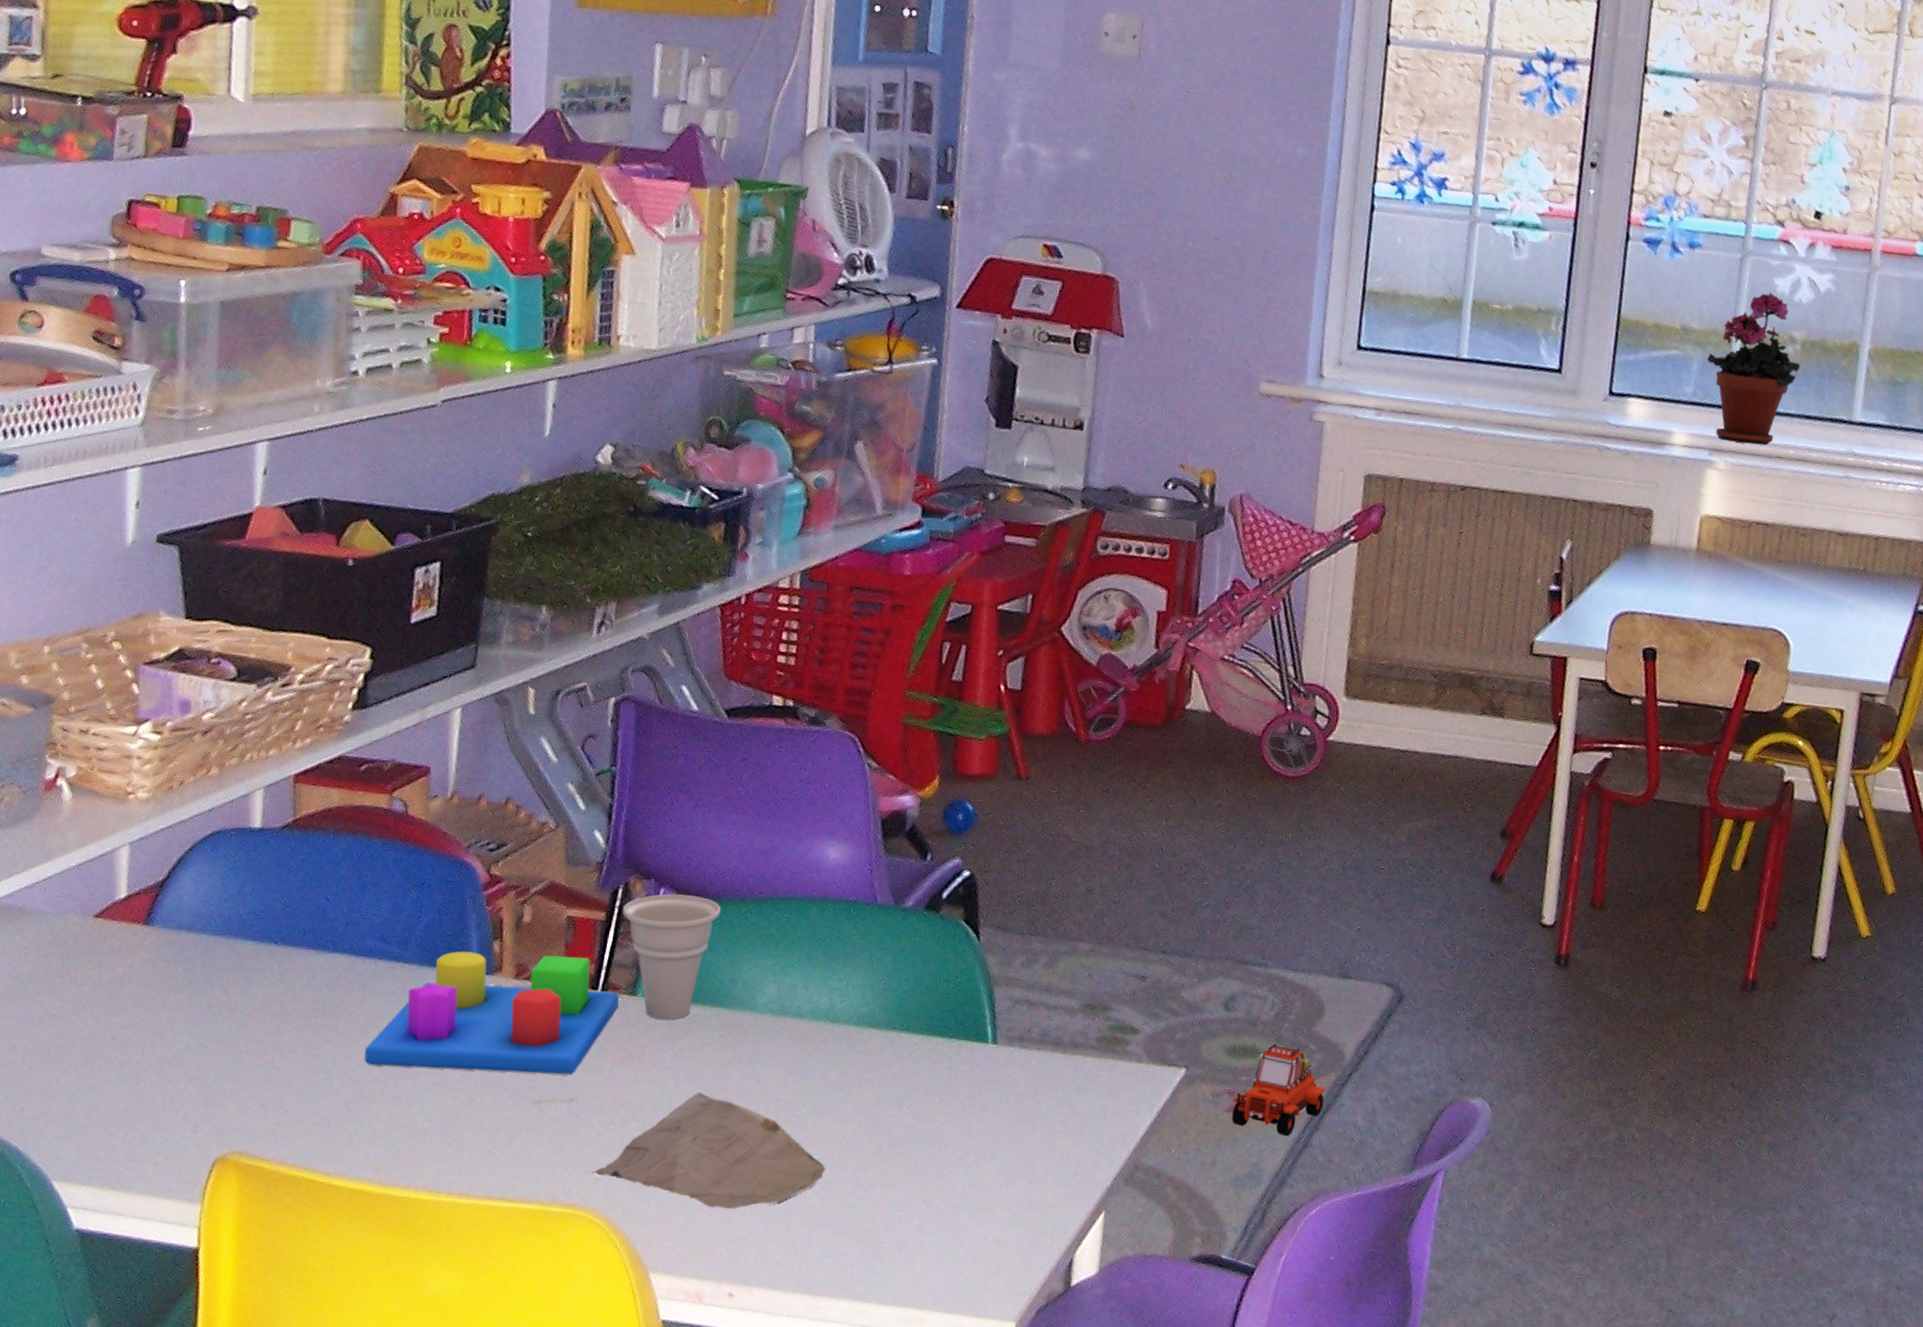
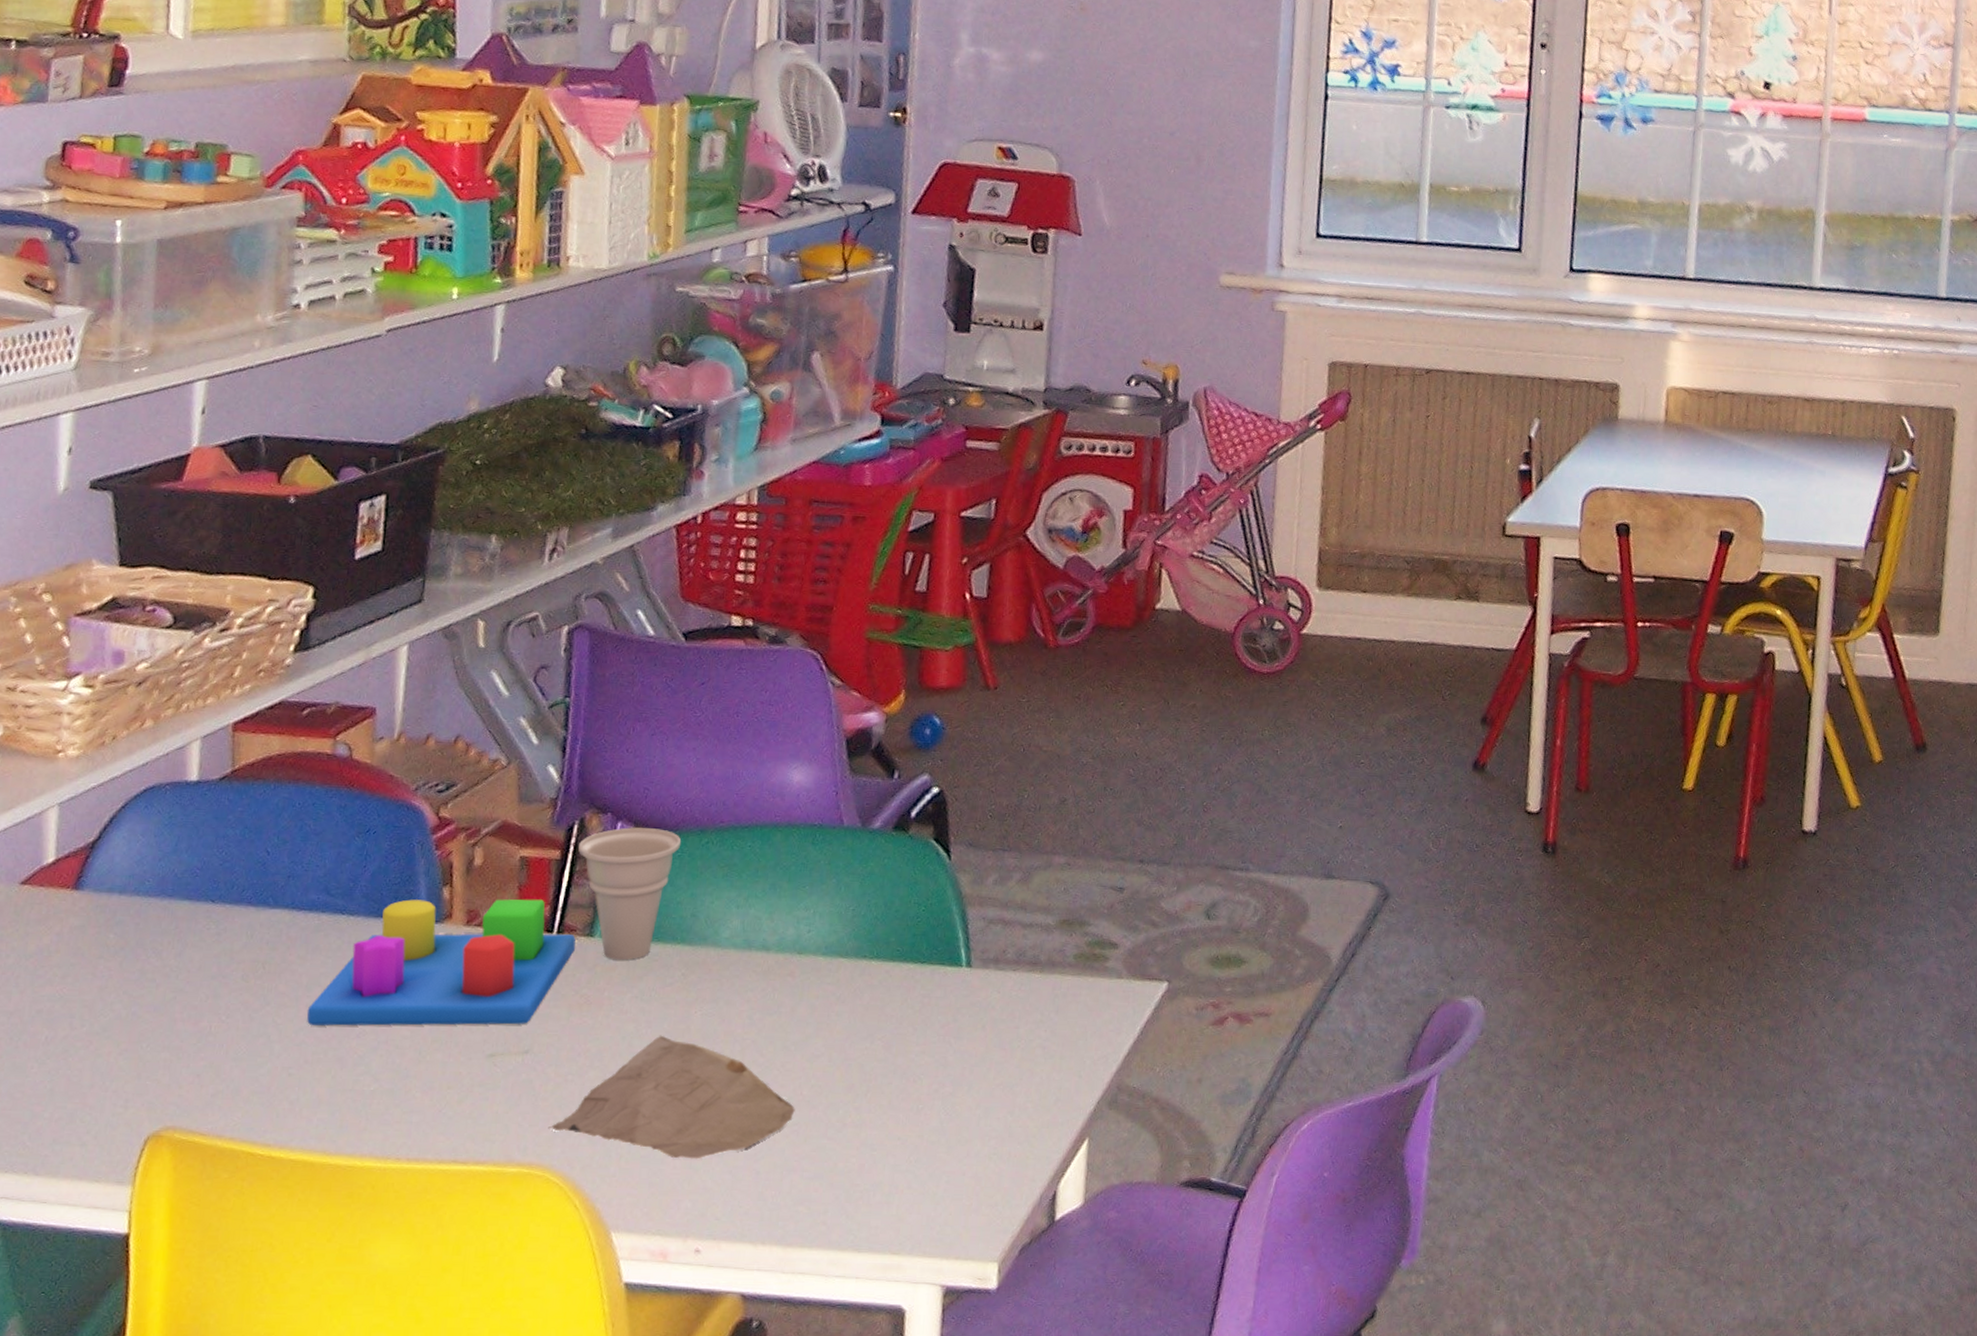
toy truck: present [1232,1043,1326,1137] -> none [1217,950,1313,1048]
potted plant: present [1706,292,1801,445] -> none [1665,163,1758,315]

